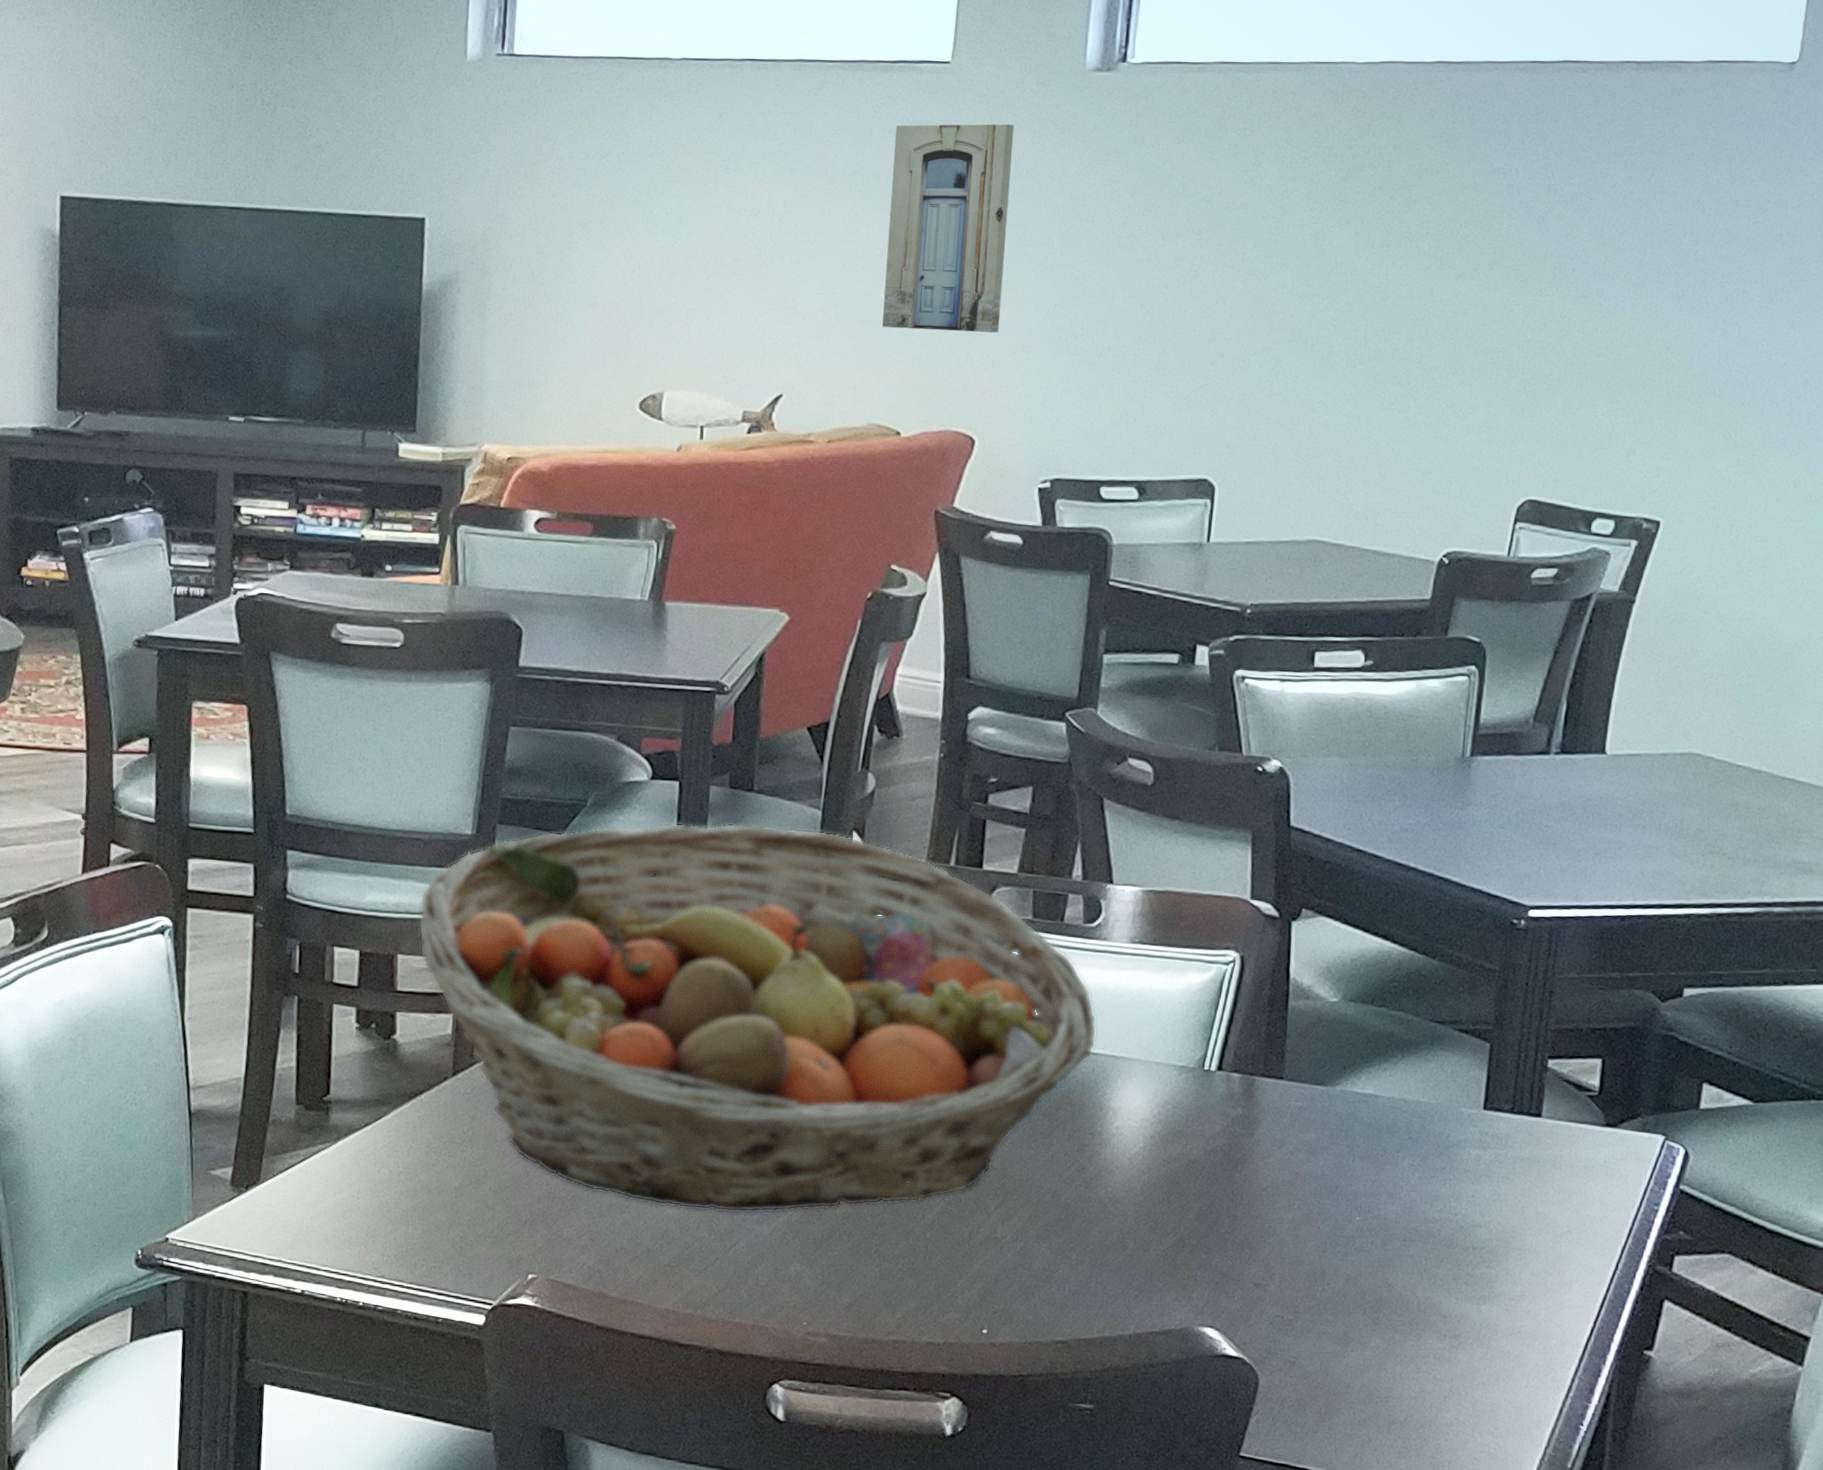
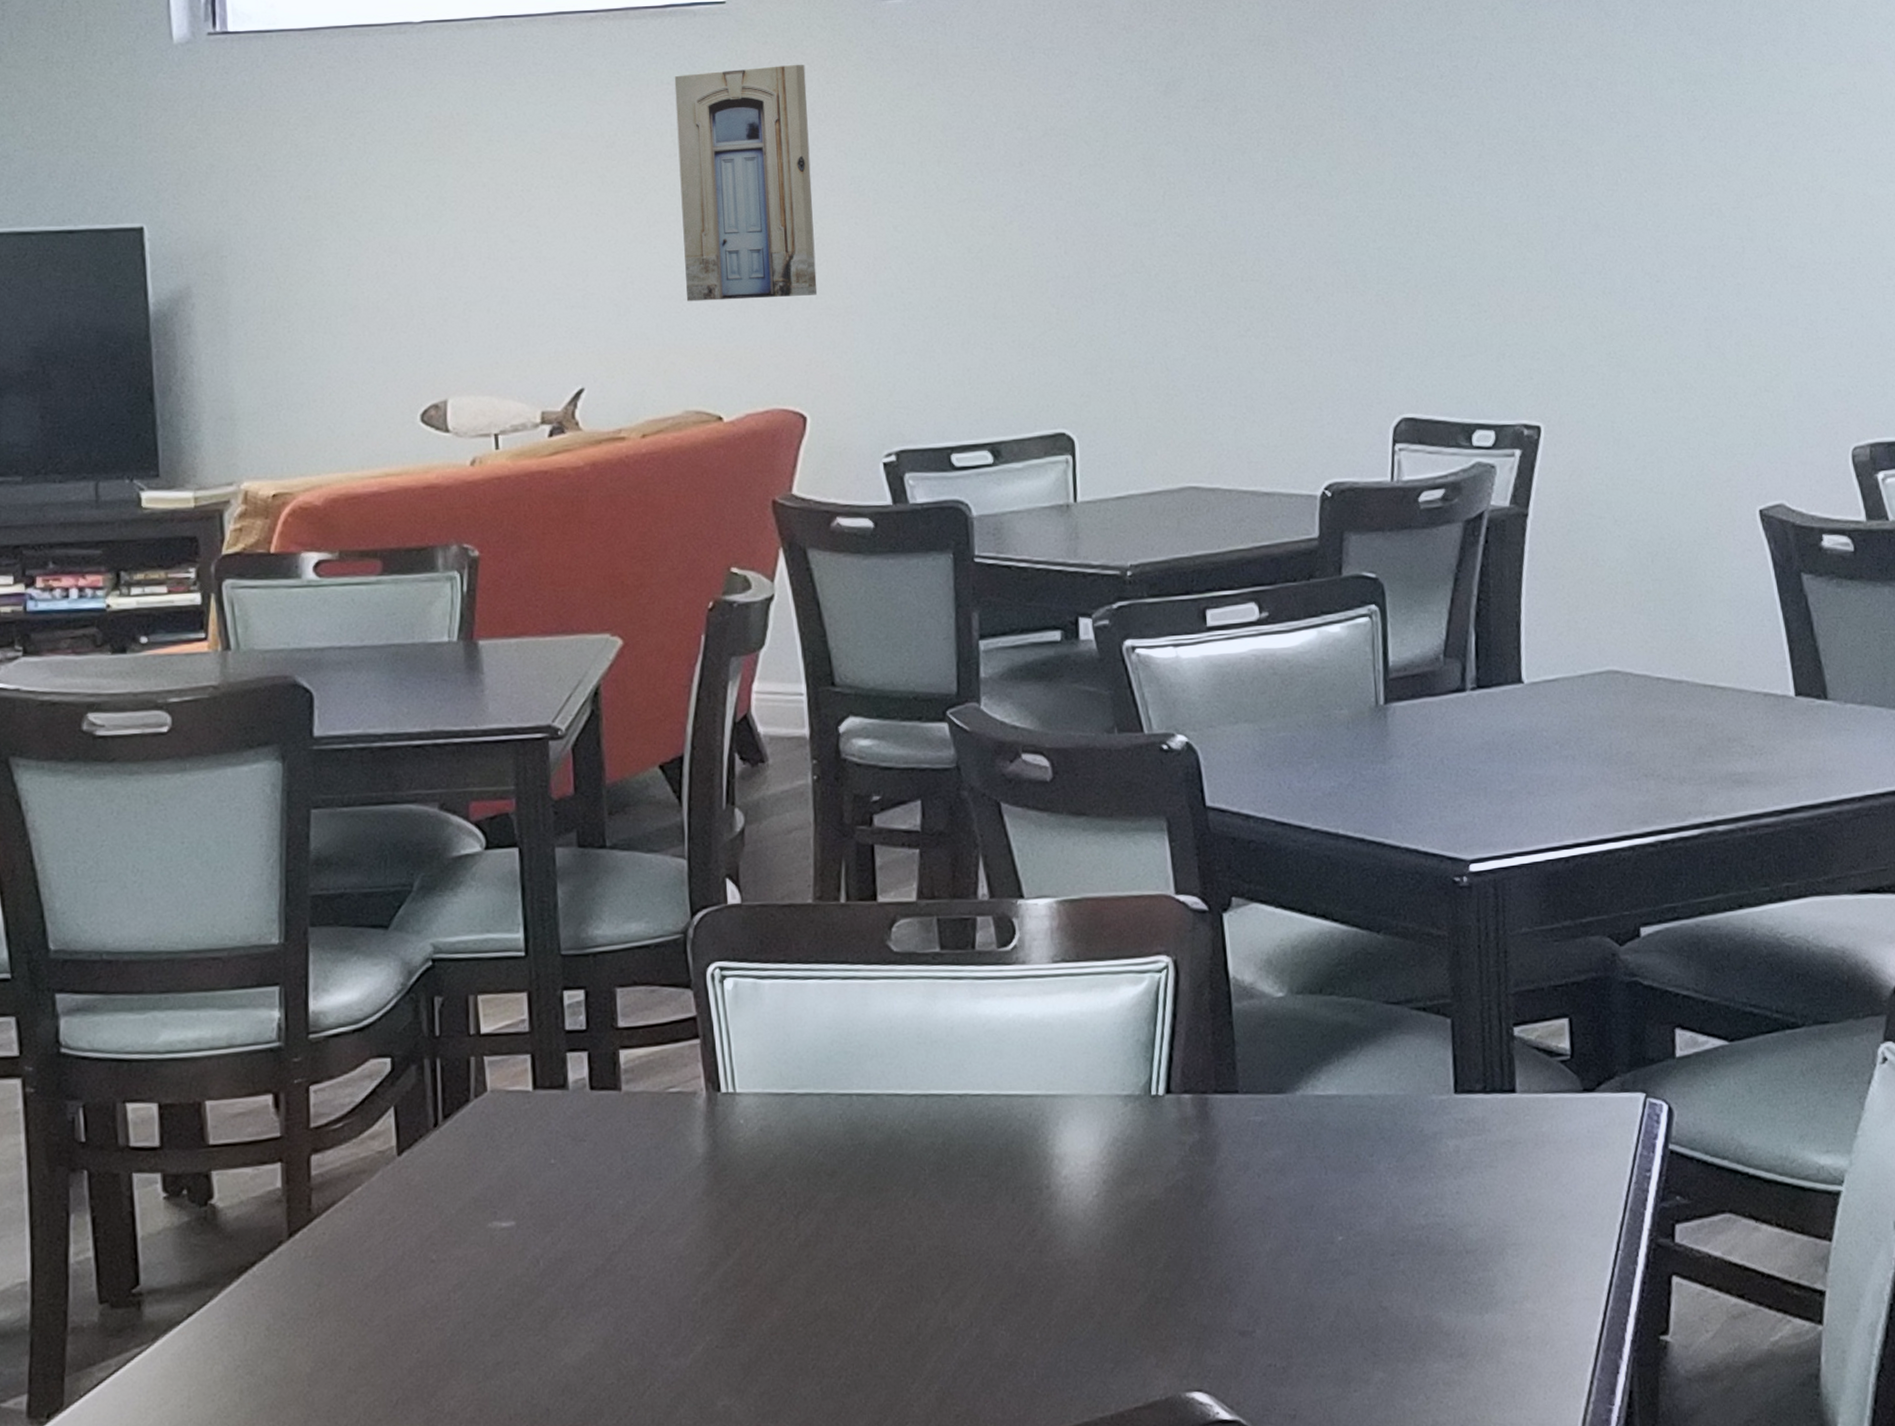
fruit basket: present [418,822,1097,1213] -> none [225,882,1030,1355]

